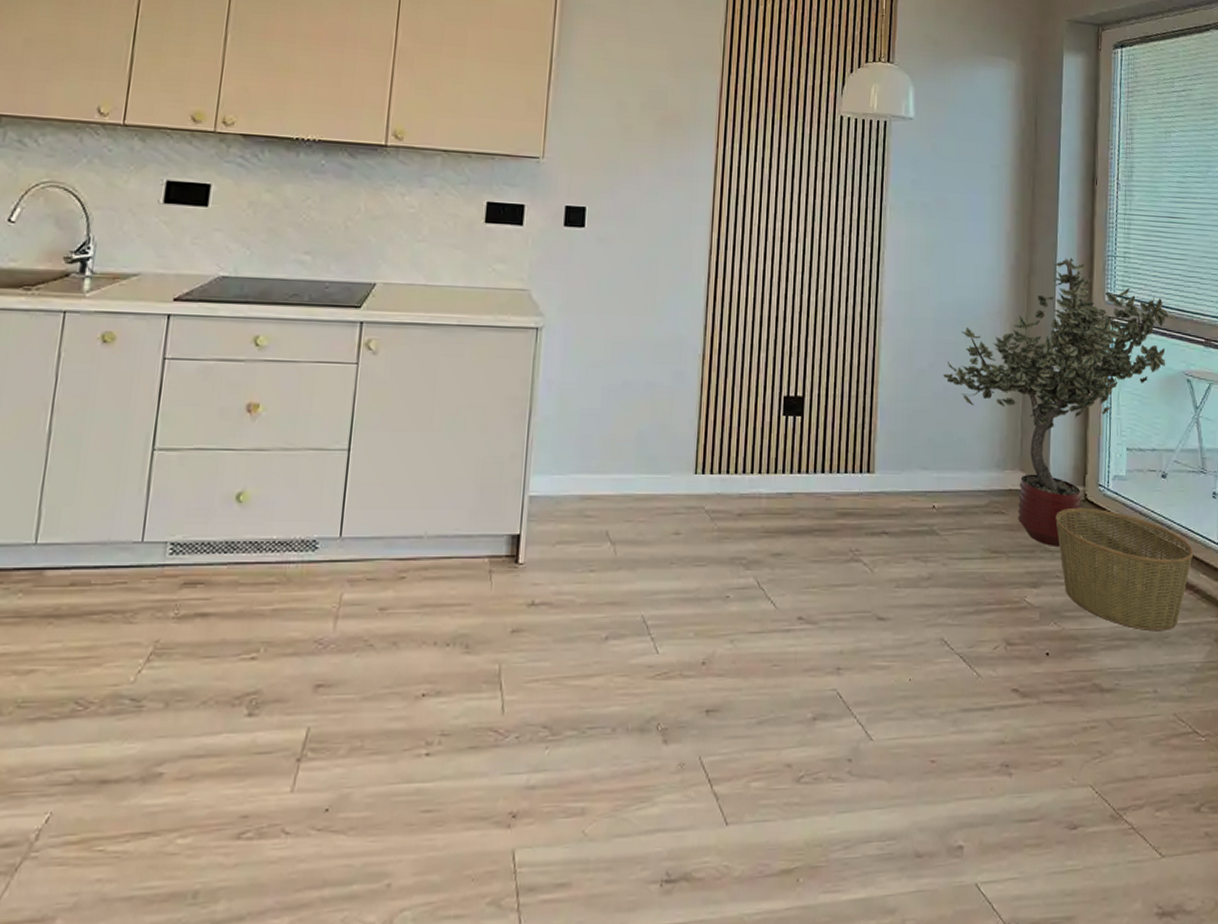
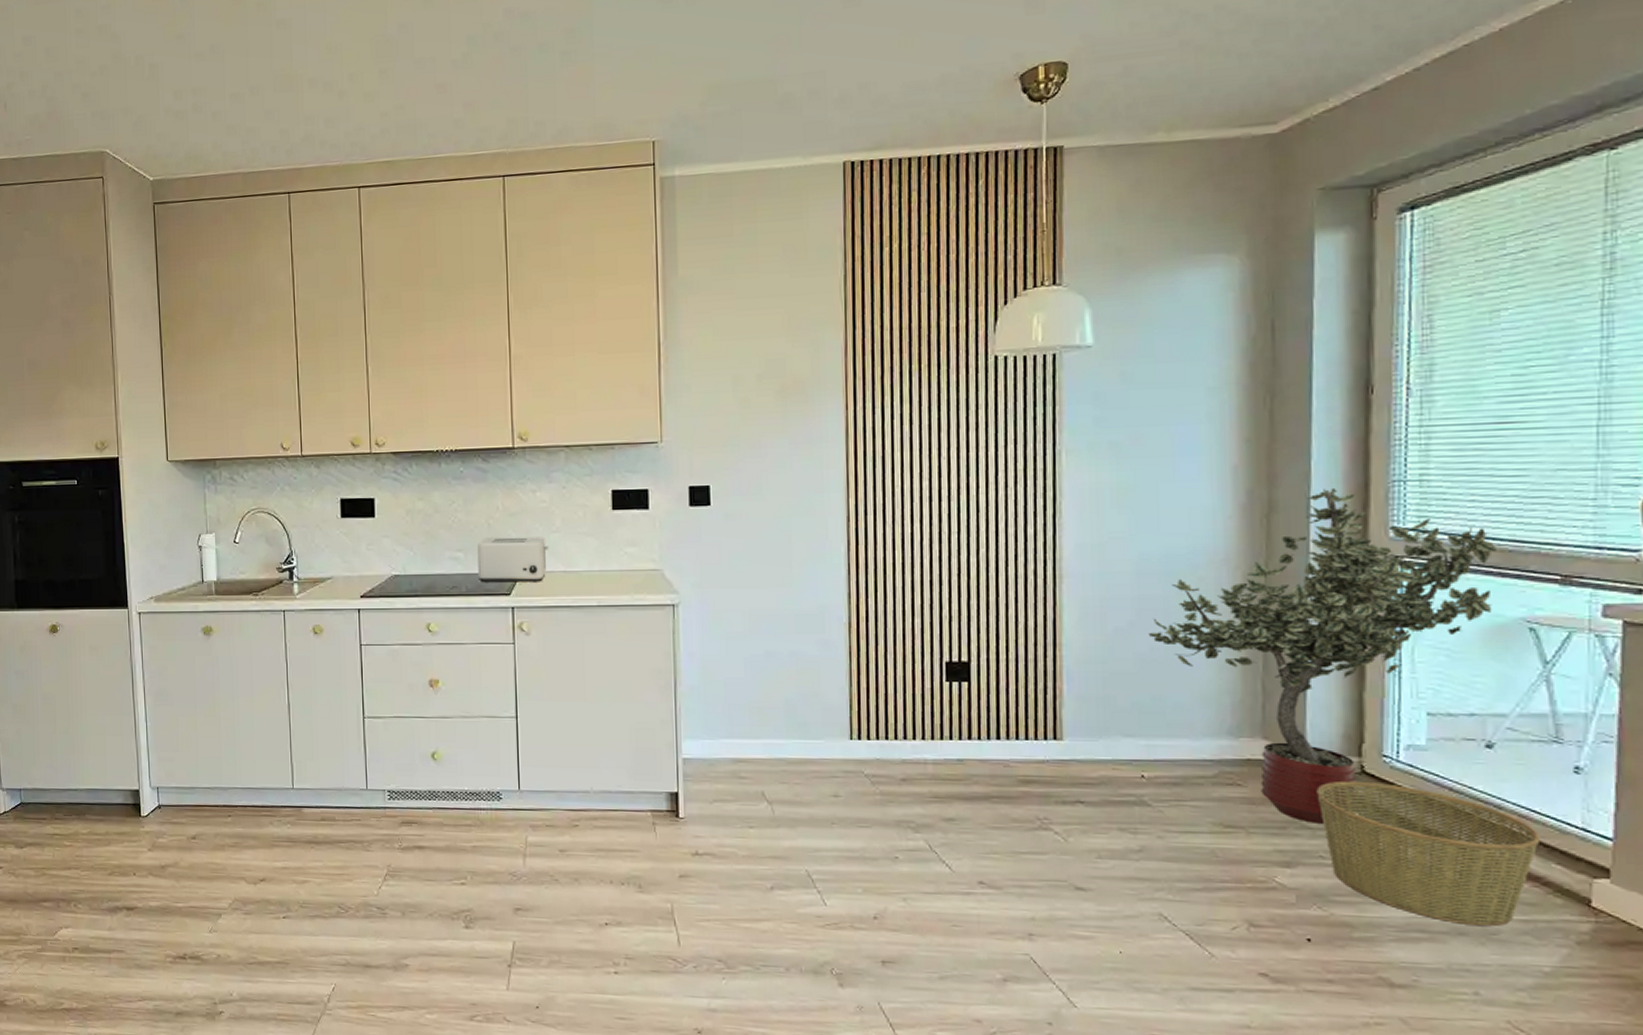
toaster: none [325,241,412,295] -> present [477,537,549,583]

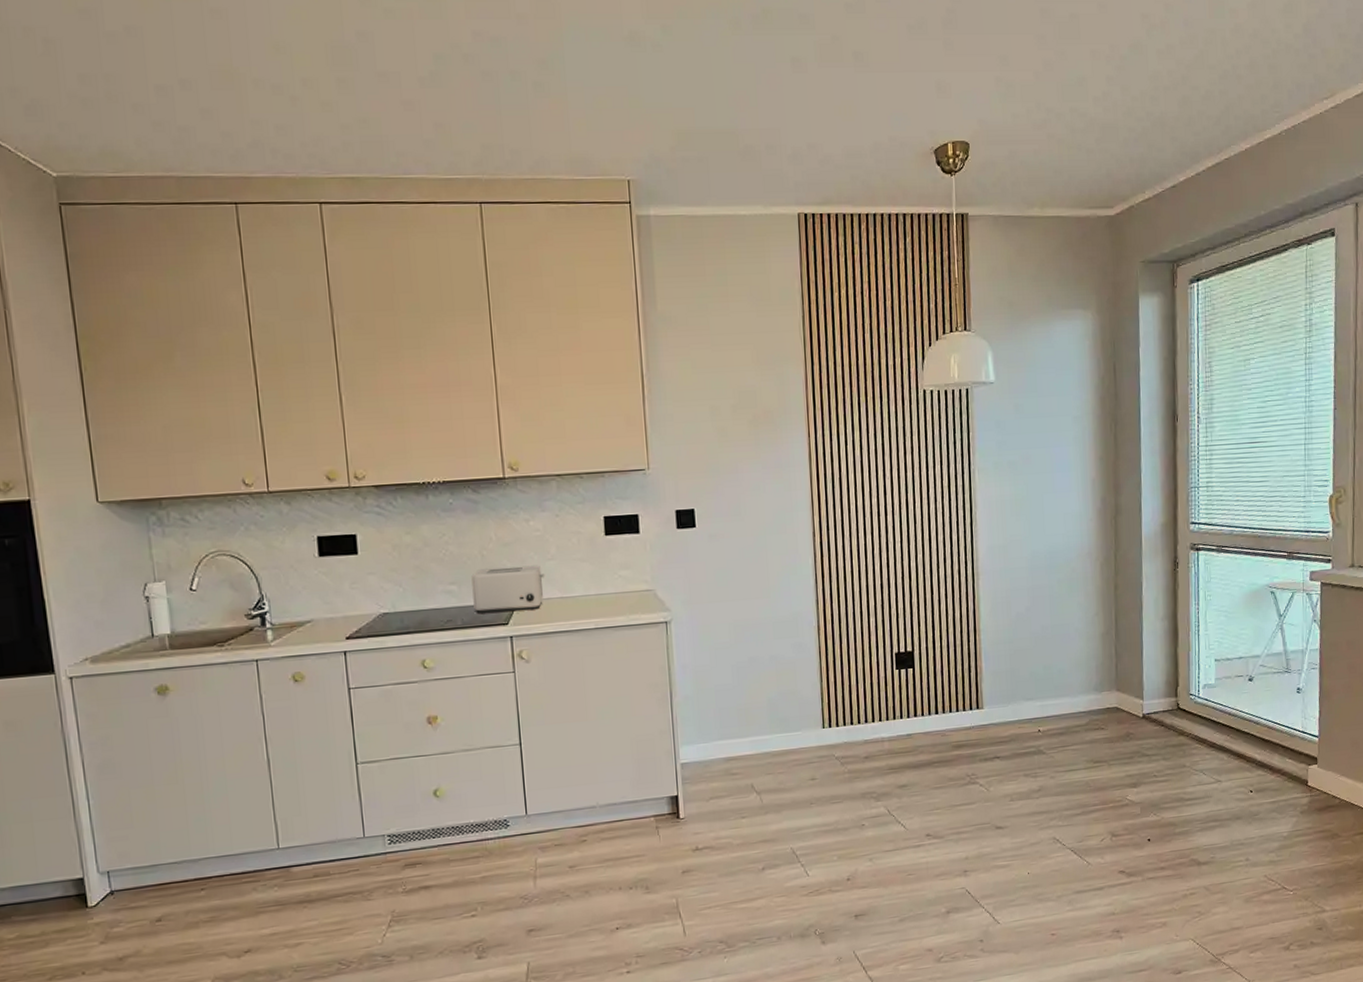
potted tree: present [1148,487,1497,823] -> none [1039,493,1252,751]
basket: present [1316,780,1541,927] -> none [1151,714,1280,811]

